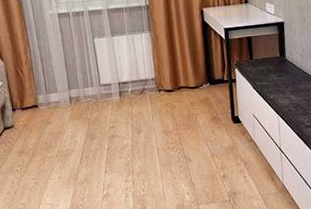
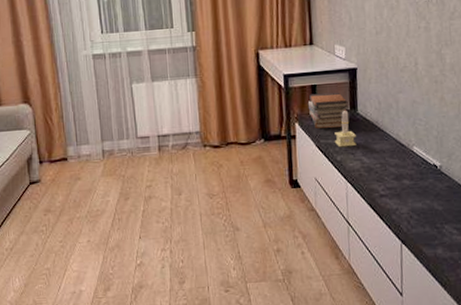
book stack: none [246,42,278,73] -> present [308,92,349,129]
candle: none [267,56,286,88] -> present [334,109,357,148]

